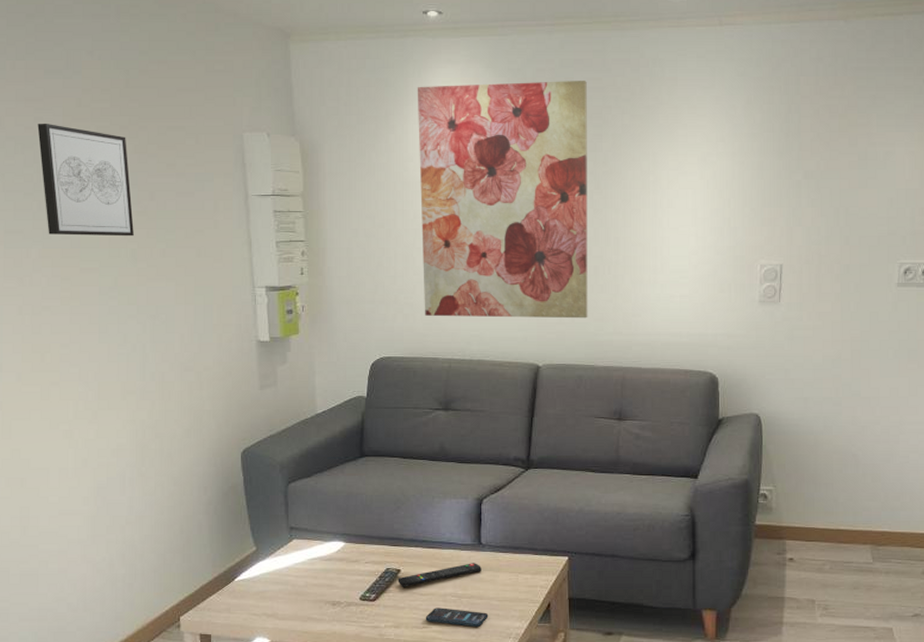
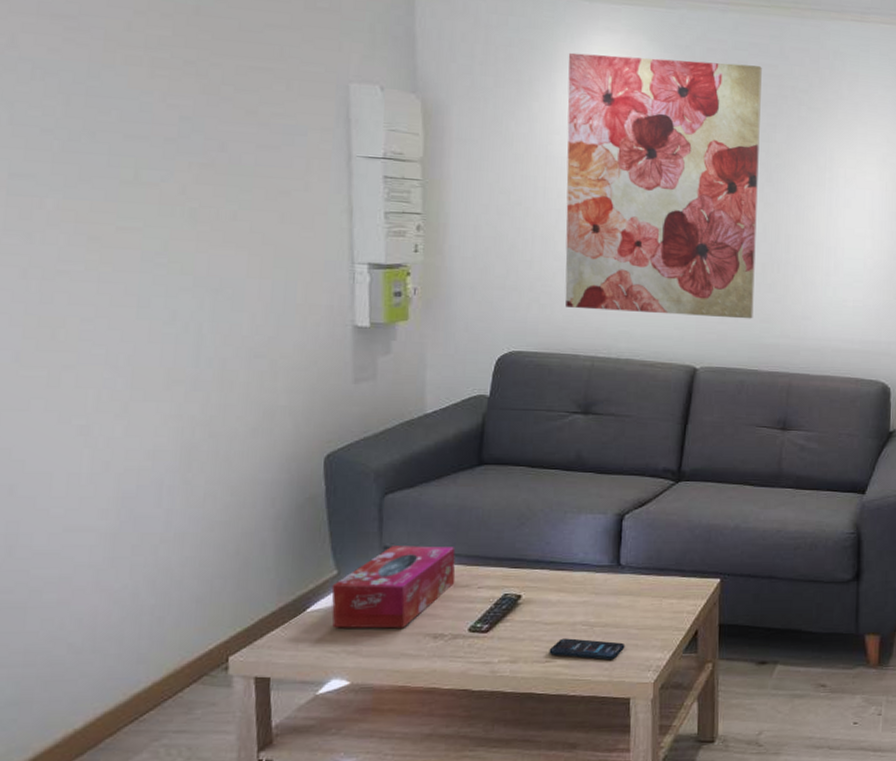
wall art: present [37,123,134,237] -> none [66,46,196,193]
tissue box: none [252,526,347,596] -> present [331,546,456,629]
remote control: present [397,563,481,587] -> none [517,586,619,616]

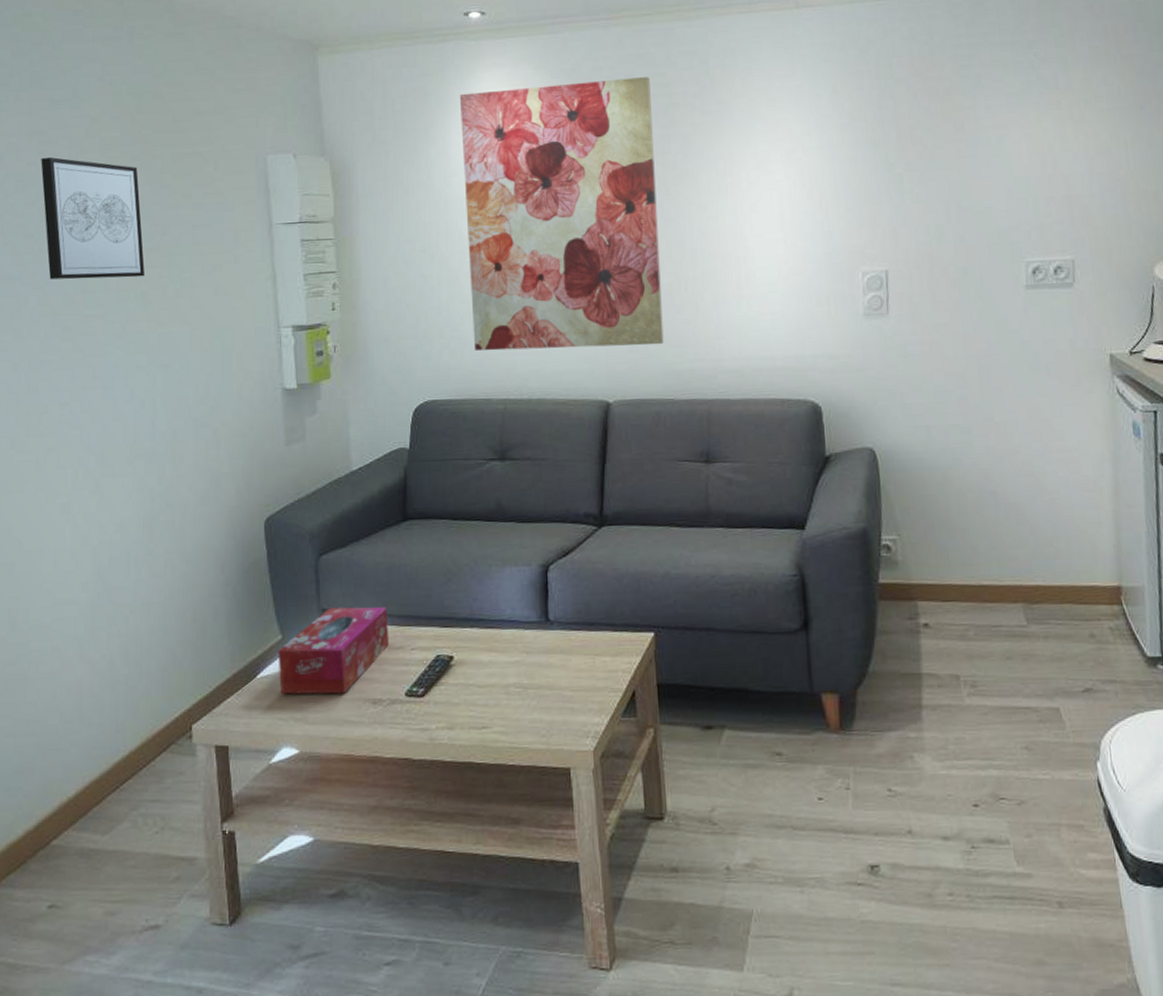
wall art: none [66,46,196,193] -> present [41,157,145,280]
smartphone: present [549,638,625,659] -> none [484,702,561,725]

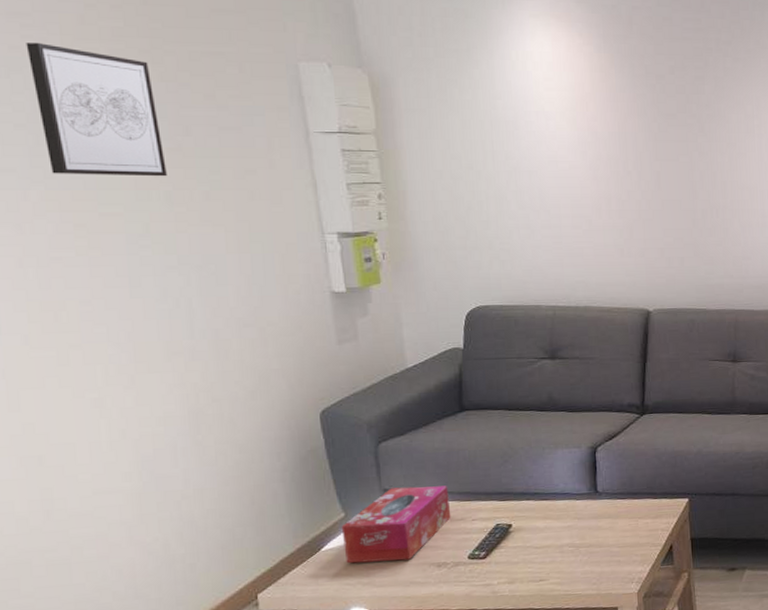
wall art: present [459,77,664,351] -> none [501,19,698,263]

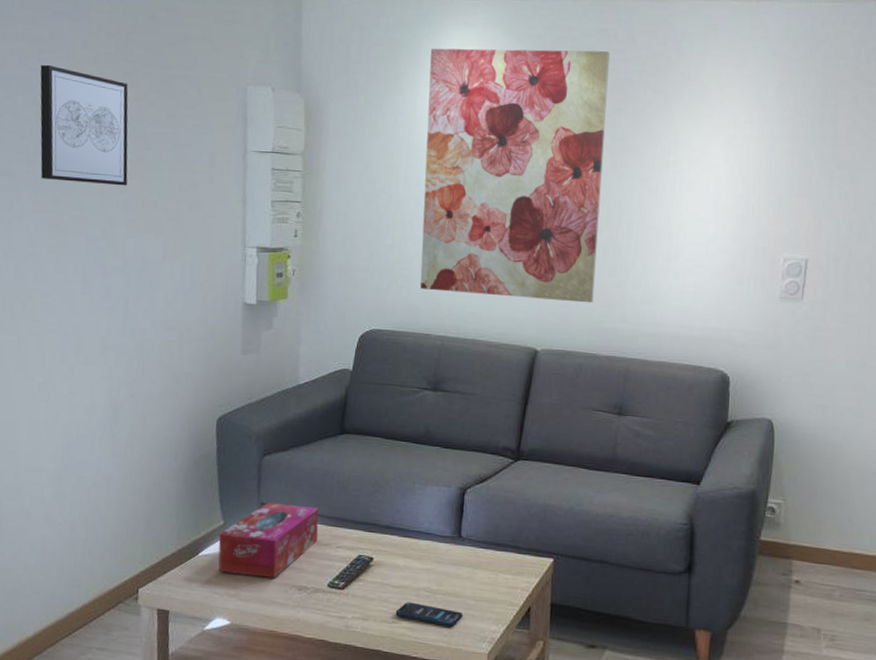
wall art: none [501,19,698,263] -> present [420,48,610,303]
smartphone: none [541,559,609,576] -> present [395,602,463,627]

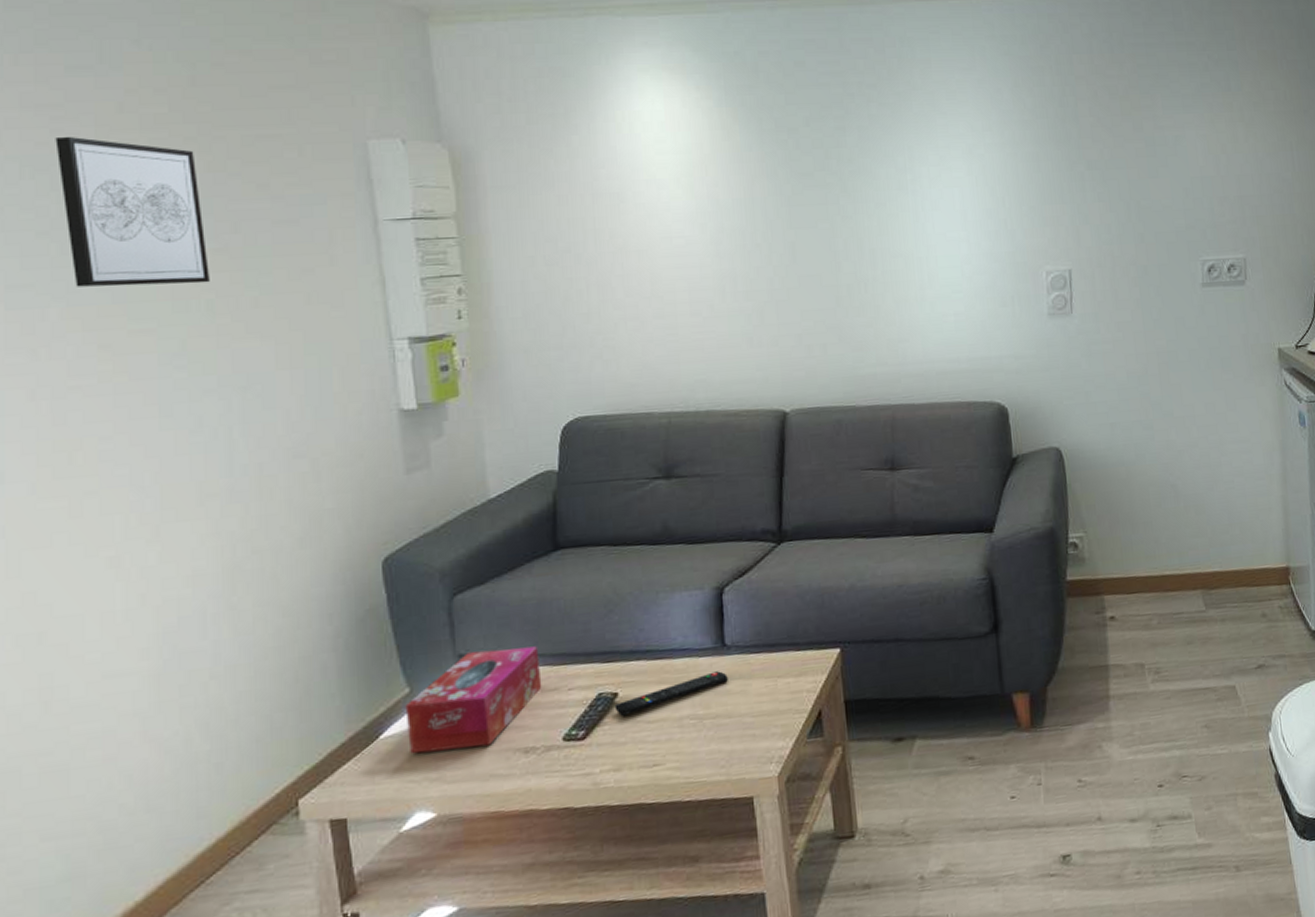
remote control: none [369,556,460,577] -> present [614,671,728,716]
smartphone: present [395,602,463,627] -> none [655,734,741,758]
wall art: present [420,48,610,303] -> none [605,64,844,361]

